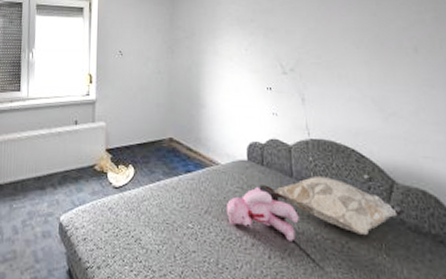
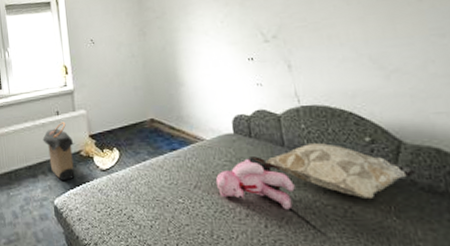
laundry hamper: none [56,132,89,196] -> present [42,121,75,180]

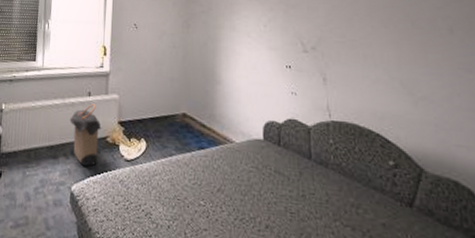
stuffed bear: present [215,157,295,210] -> none [239,166,317,226]
decorative pillow: present [265,142,417,198] -> none [291,159,435,224]

